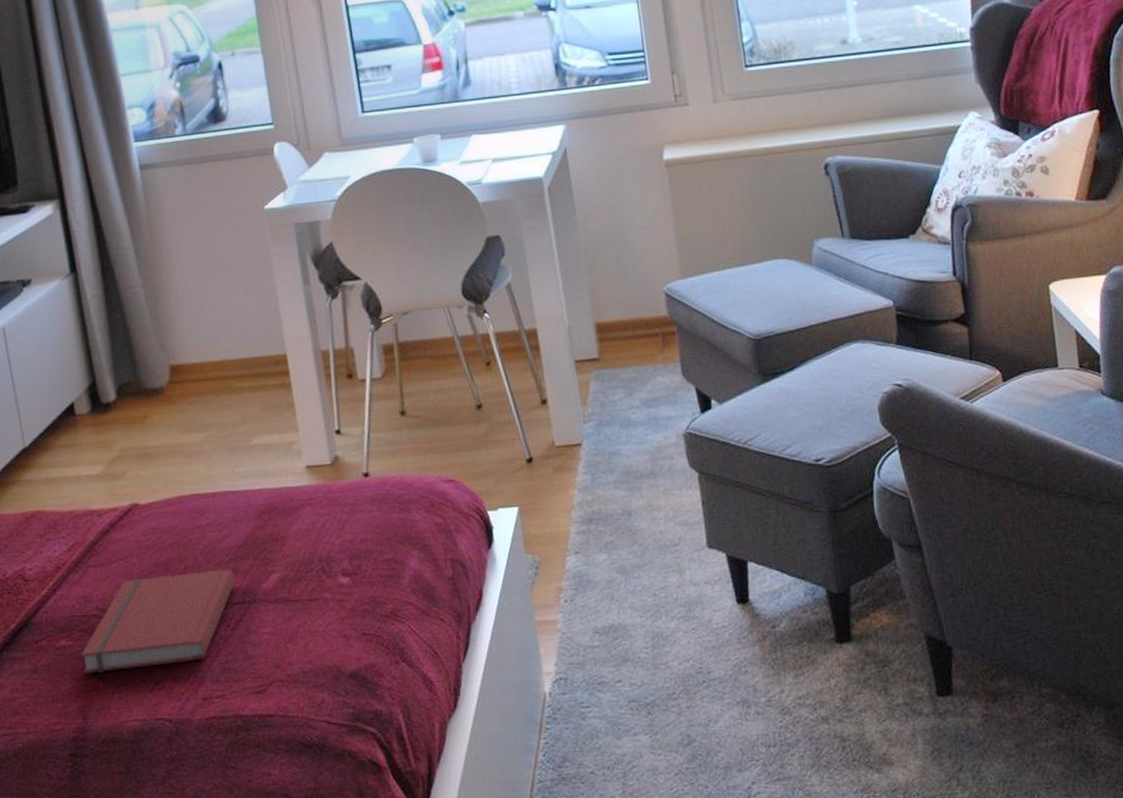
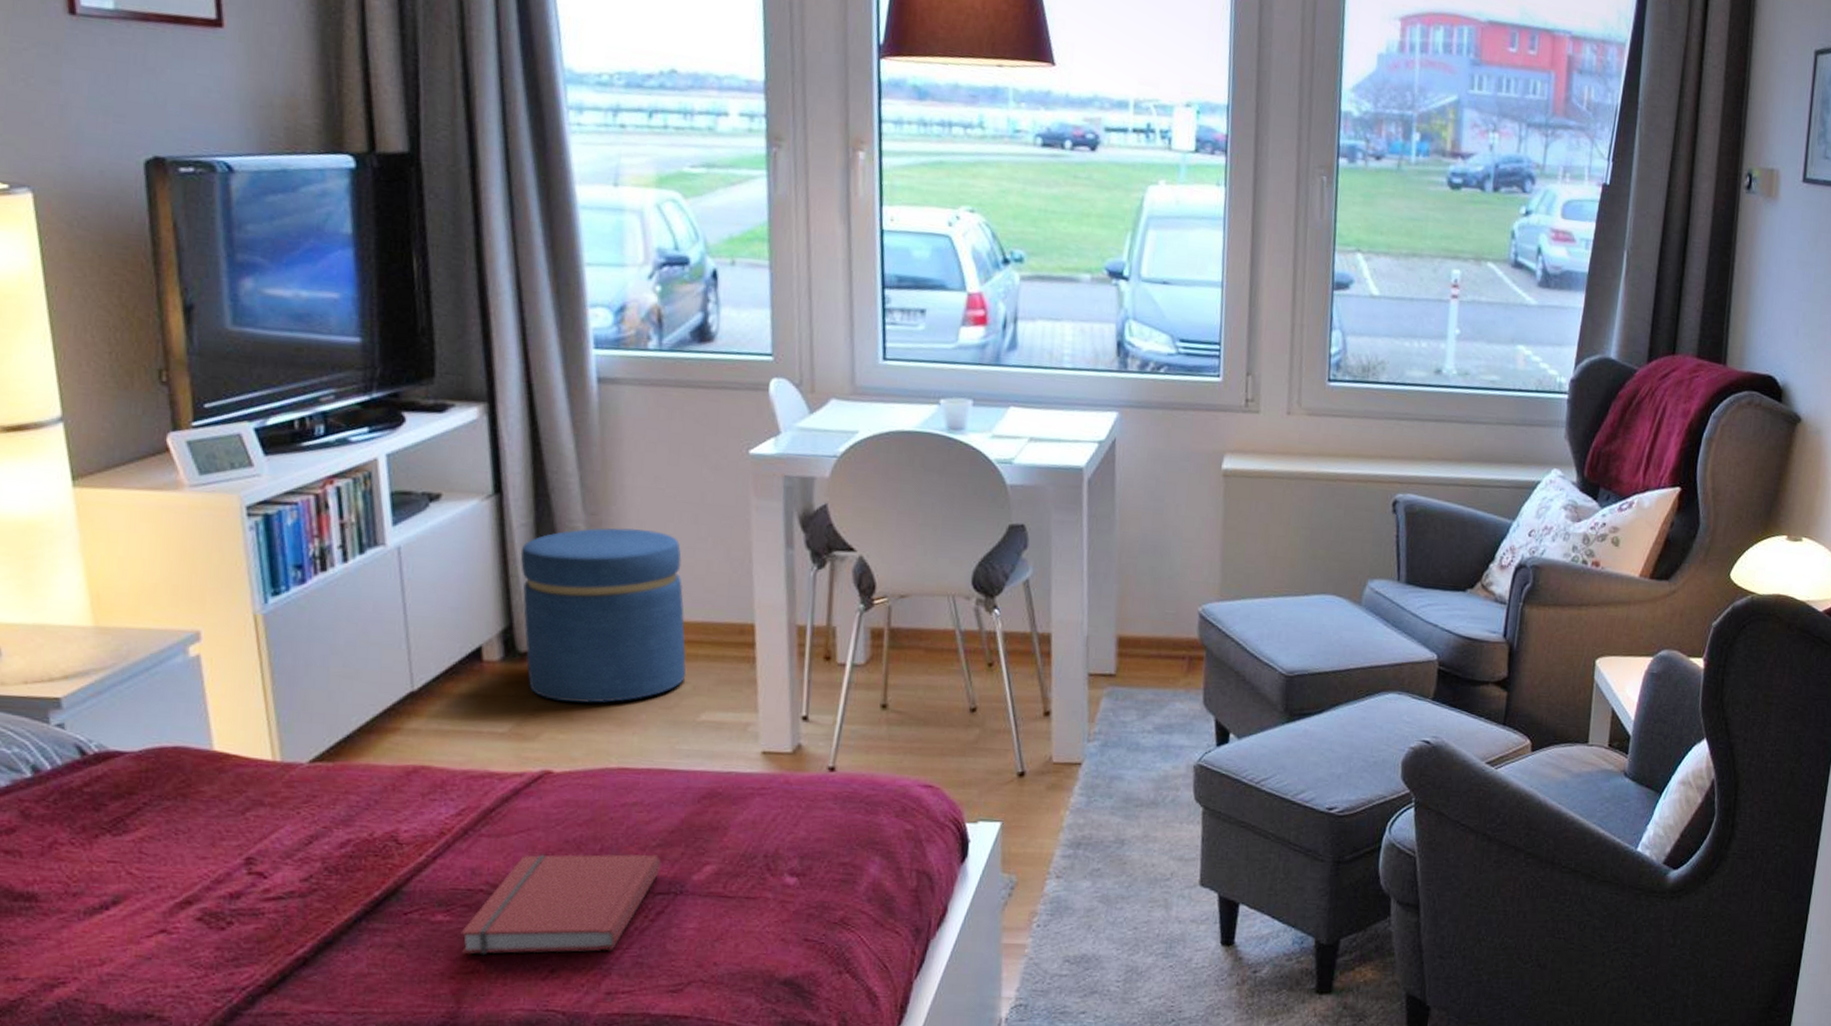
ottoman: none [95,285,237,442] -> present [520,527,686,703]

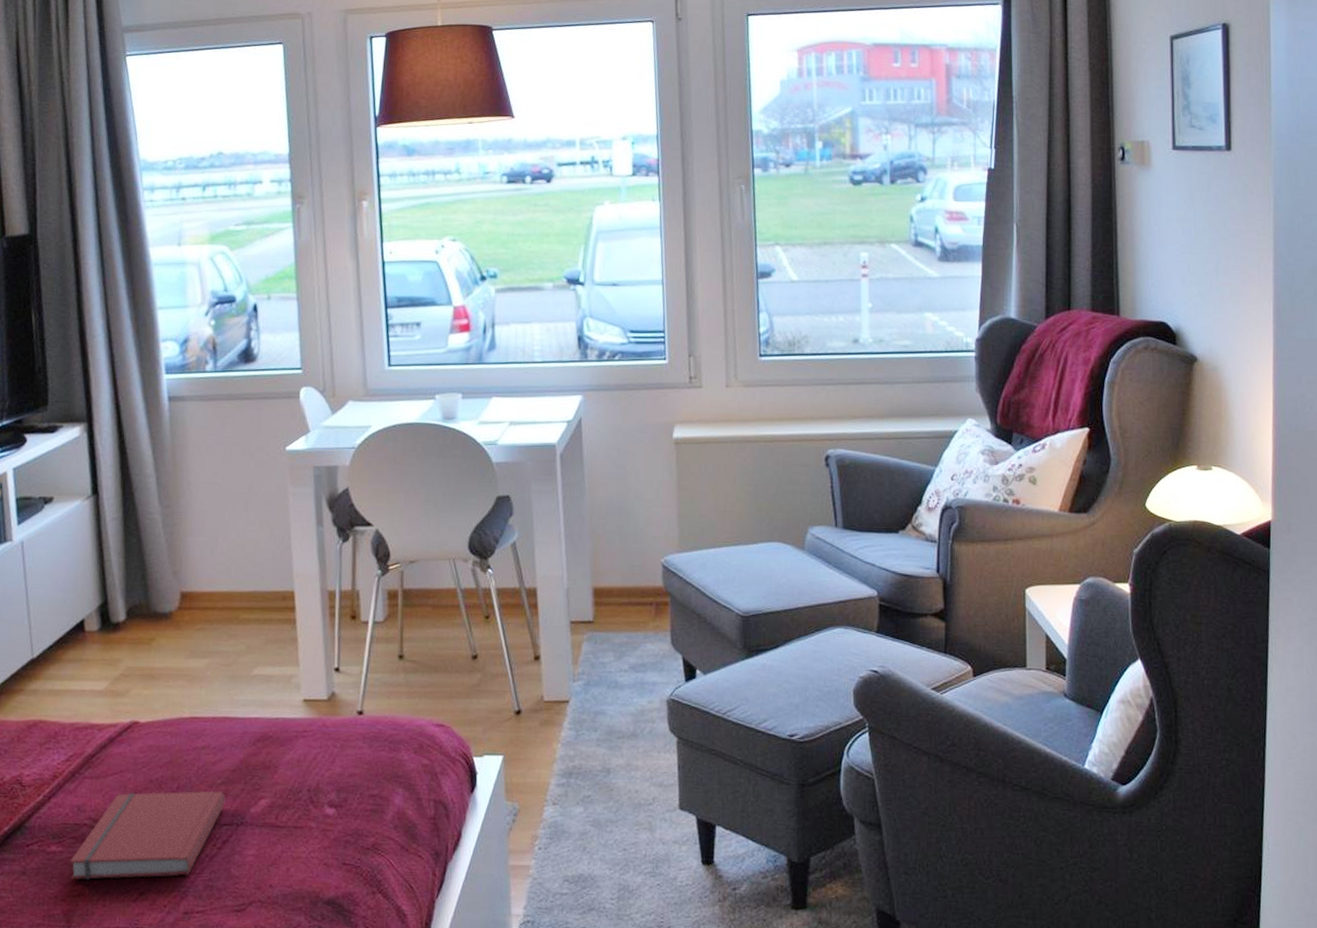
ottoman: present [520,527,686,703] -> none [112,516,242,663]

